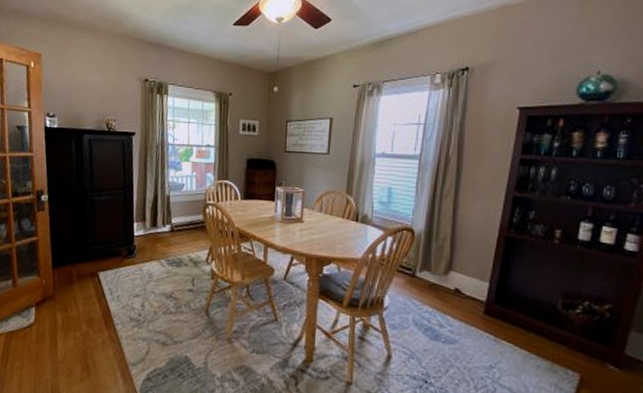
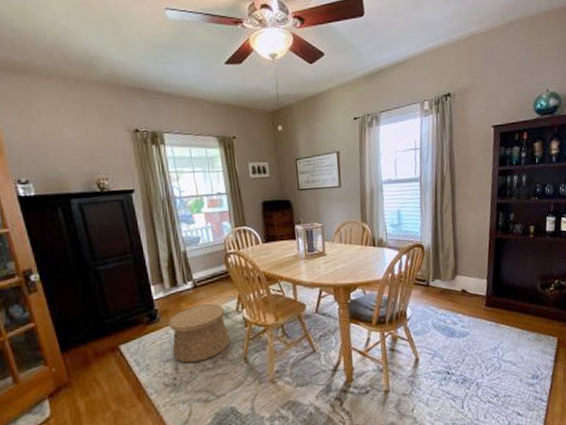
basket: none [142,249,196,304] -> present [168,304,231,363]

